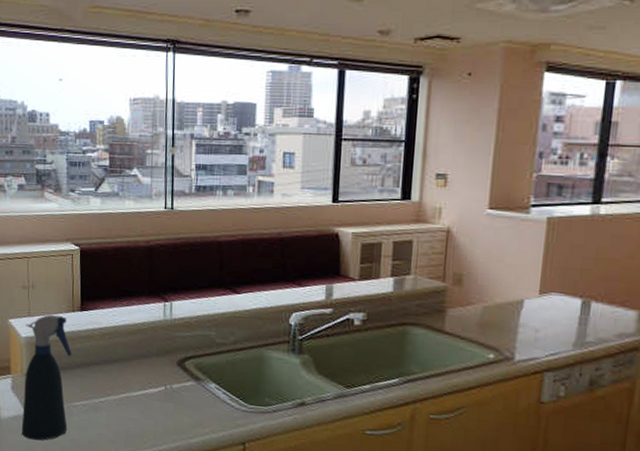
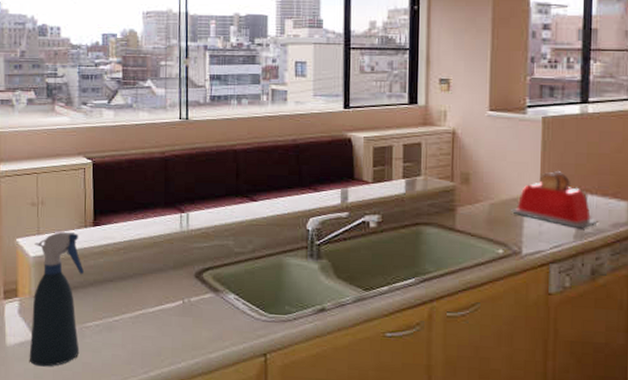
toaster: none [505,275,601,337] -> present [511,171,598,229]

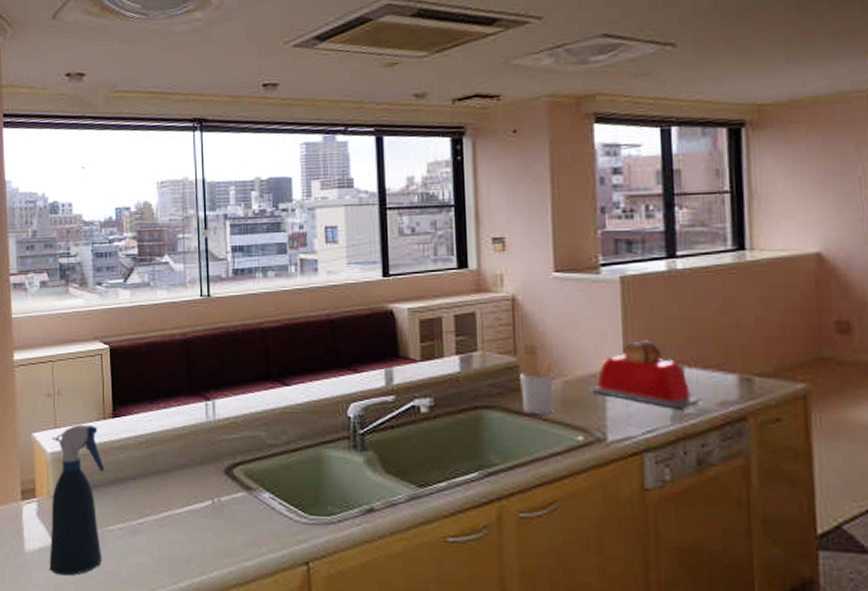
utensil holder: none [451,179,485,231] -> present [514,353,555,415]

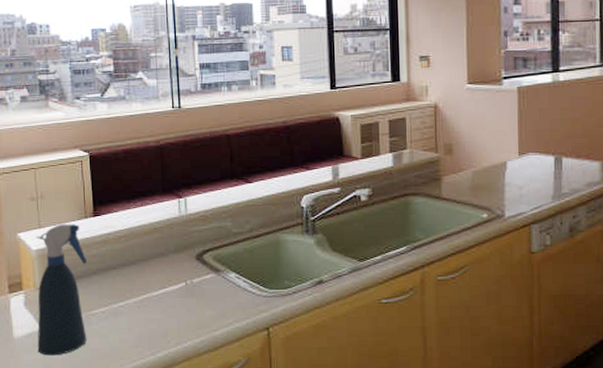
utensil holder: present [514,353,555,415] -> none [436,150,467,199]
toaster: present [589,340,701,409] -> none [493,137,573,190]

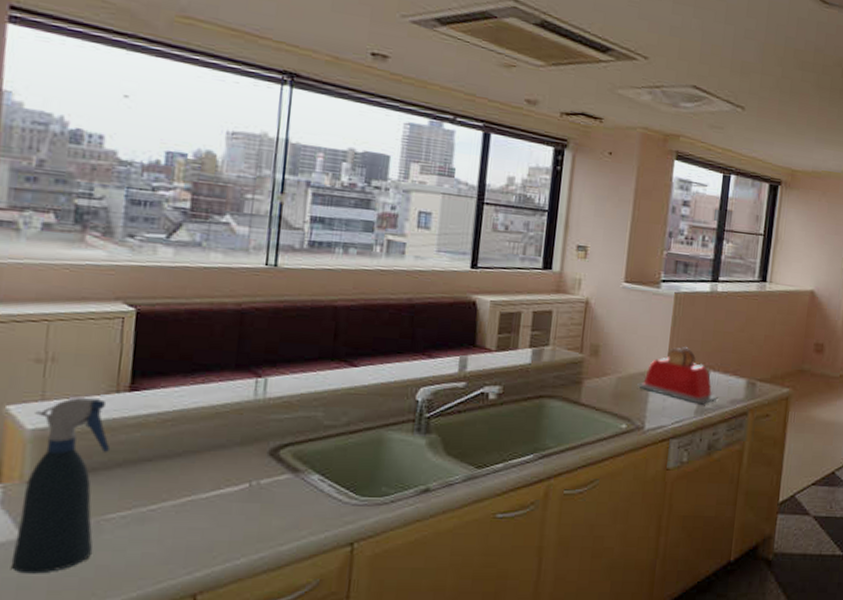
toaster: none [493,137,573,190] -> present [637,347,718,405]

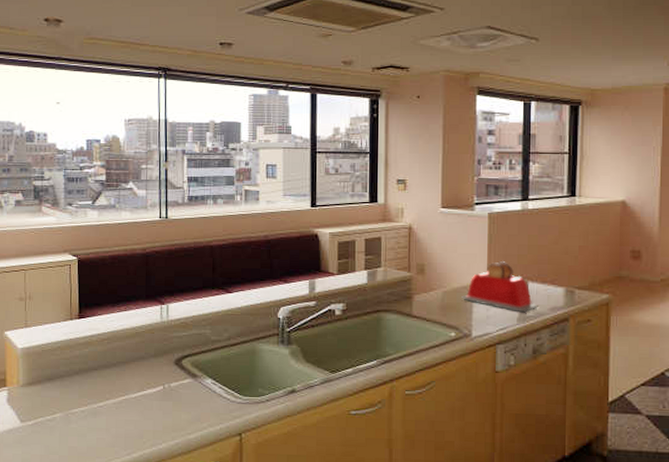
spray bottle: present [10,396,111,574] -> none [17,324,70,452]

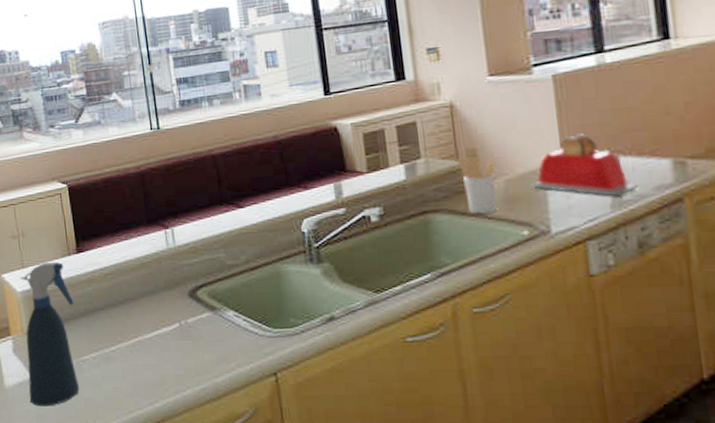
spray bottle: none [17,324,70,452] -> present [20,262,80,407]
utensil holder: none [408,269,438,317] -> present [456,156,497,214]

